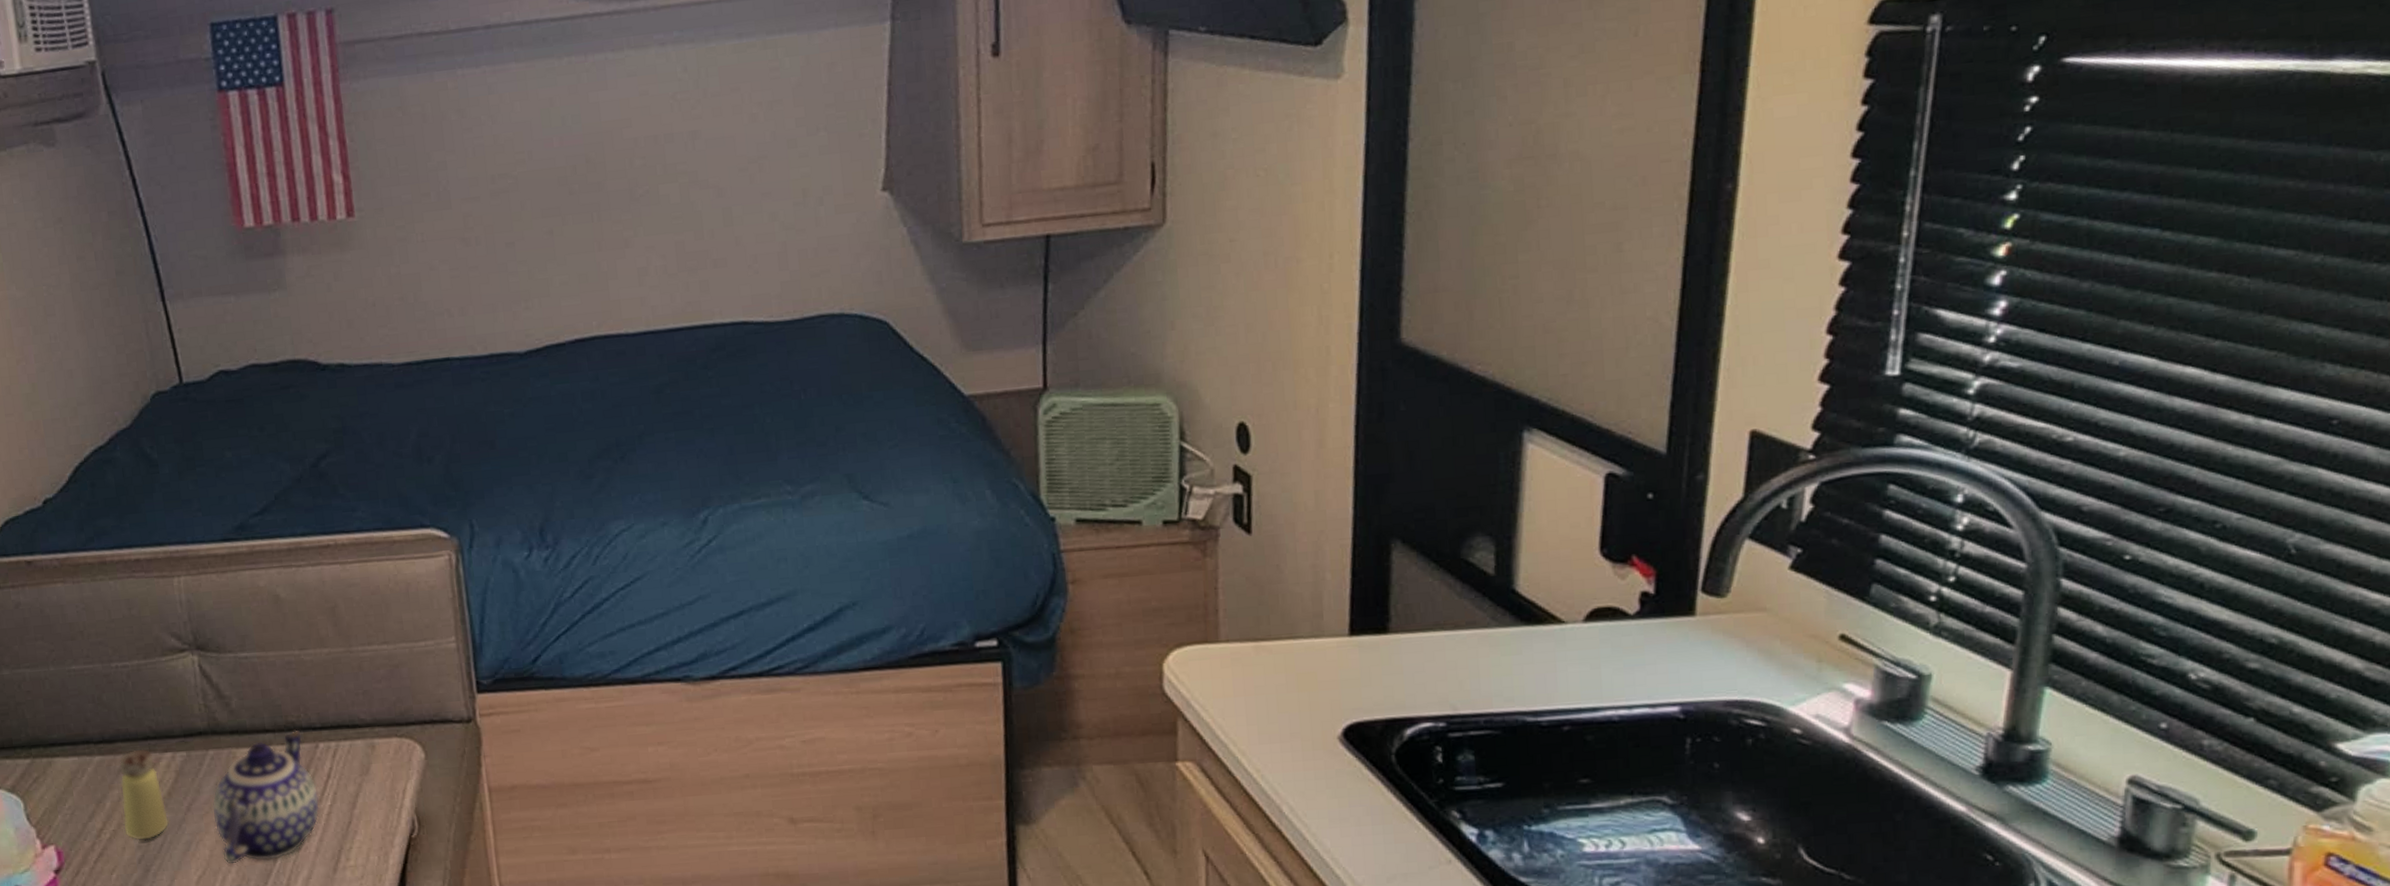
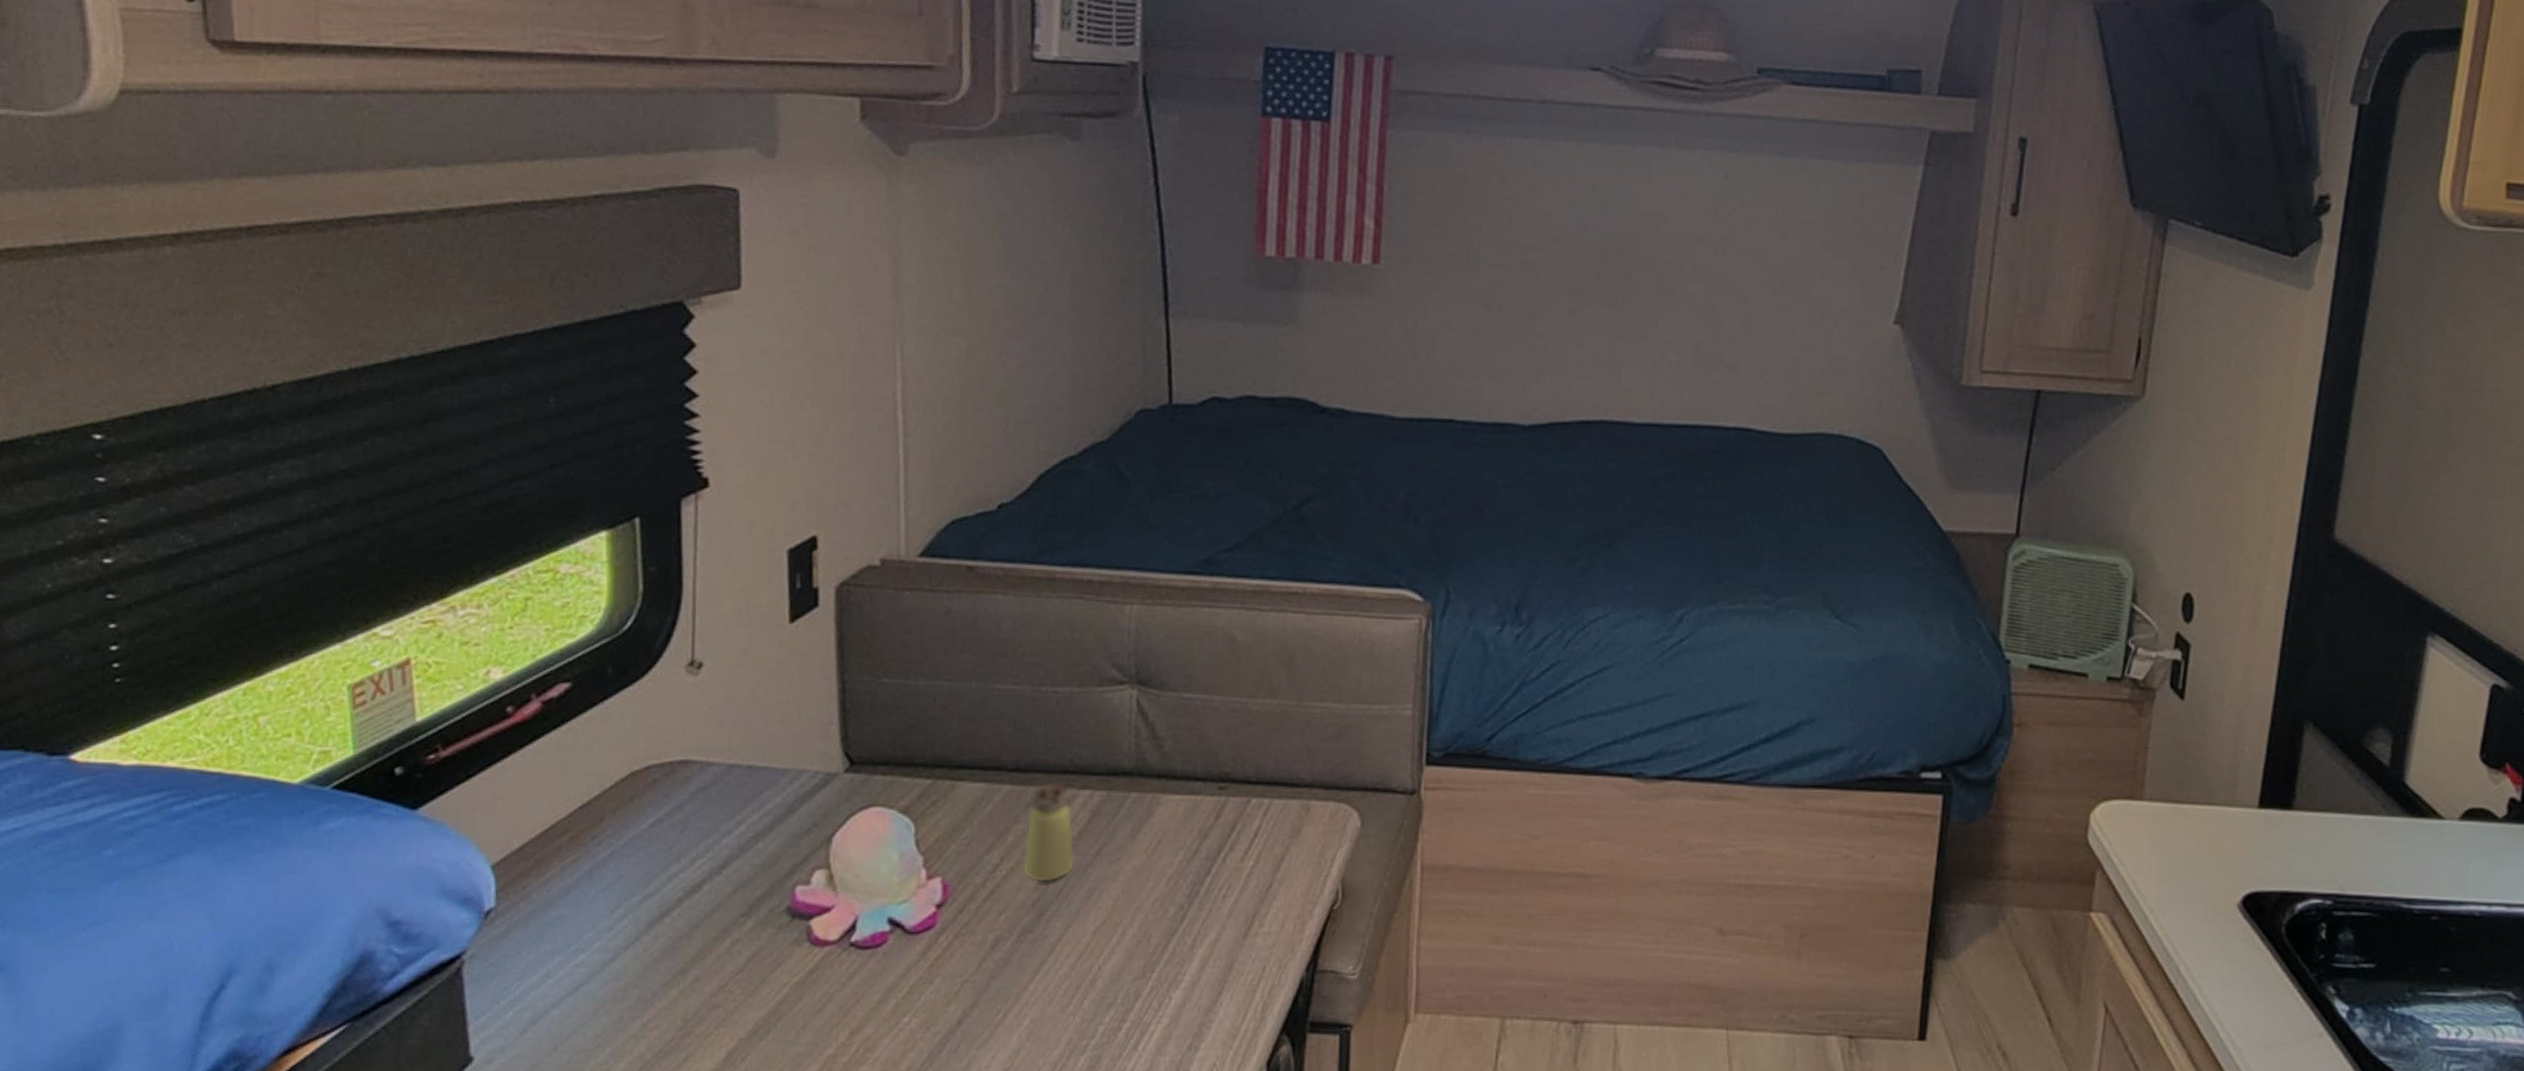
teapot: present [212,729,320,865] -> none [1123,781,1242,918]

